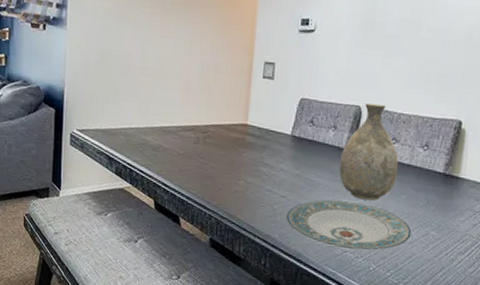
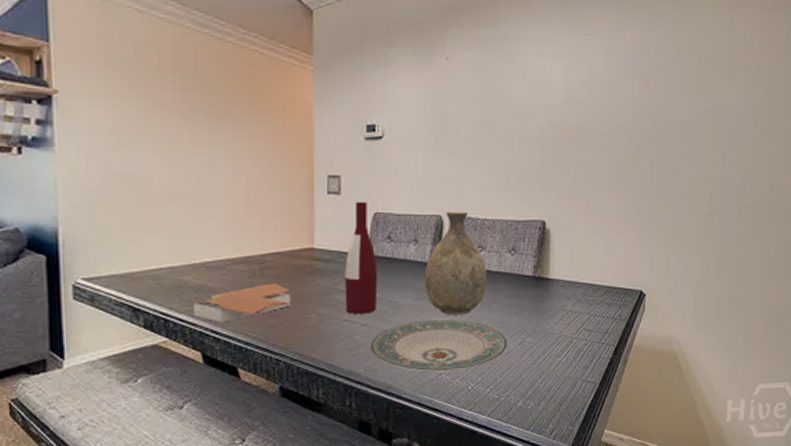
book: none [150,150,226,178] -> present [192,283,293,323]
wine bottle: none [268,87,299,187] -> present [345,201,378,314]

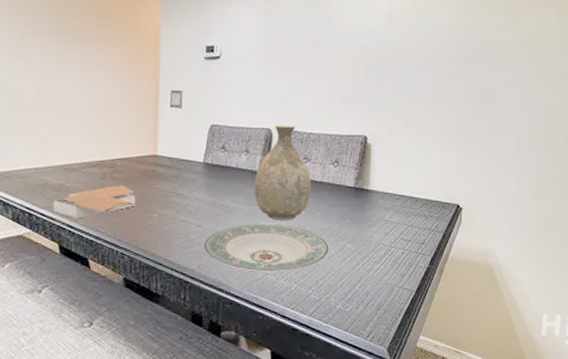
wine bottle: present [345,201,378,314] -> none [182,114,213,216]

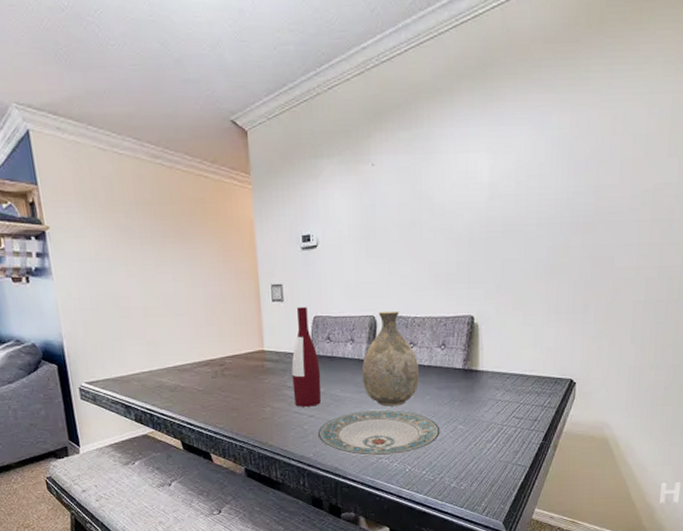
book: present [52,185,137,219] -> none [170,382,250,416]
wine bottle: none [182,114,213,216] -> present [291,306,321,407]

